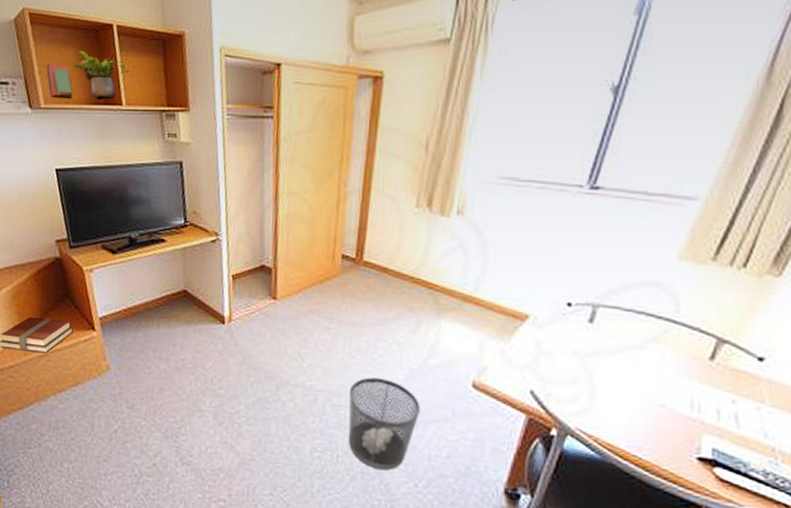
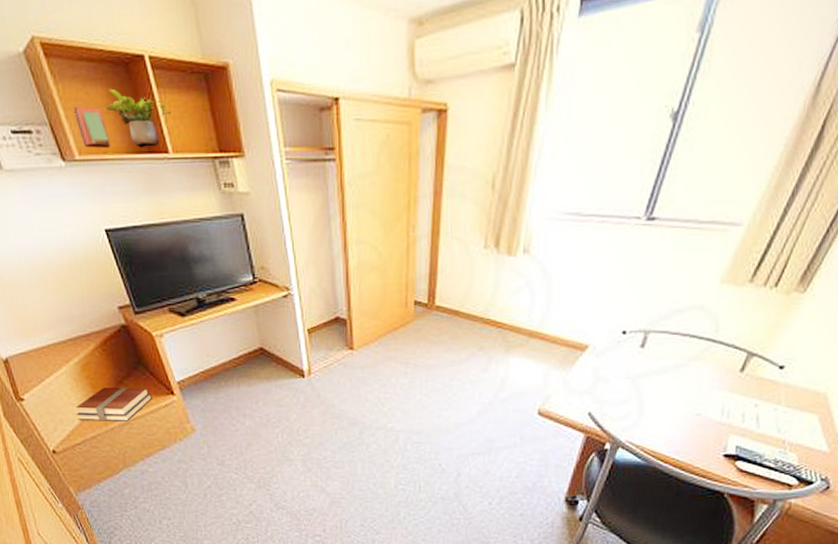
waste bin: present [348,377,420,471] -> none [427,414,492,494]

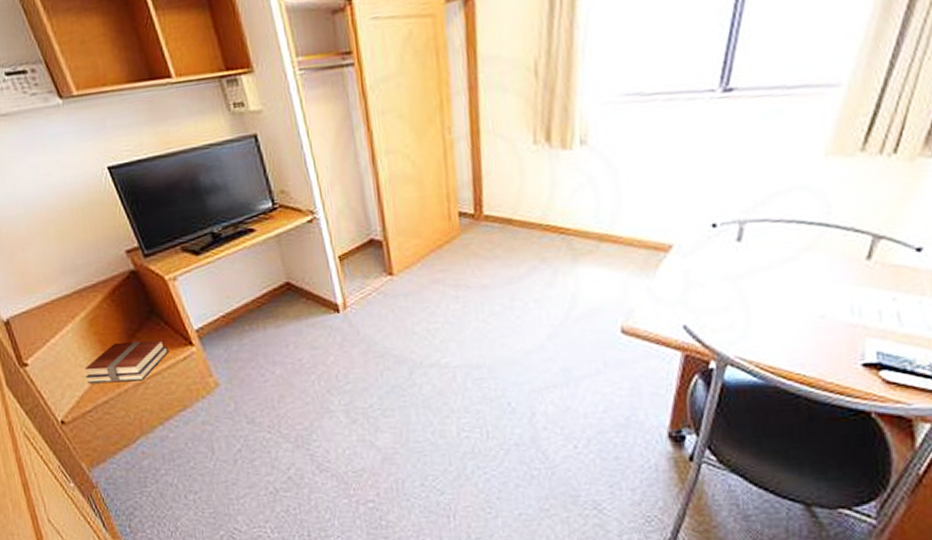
books: present [73,106,110,149] -> none [68,39,109,82]
potted plant: present [106,88,172,147] -> none [103,16,173,75]

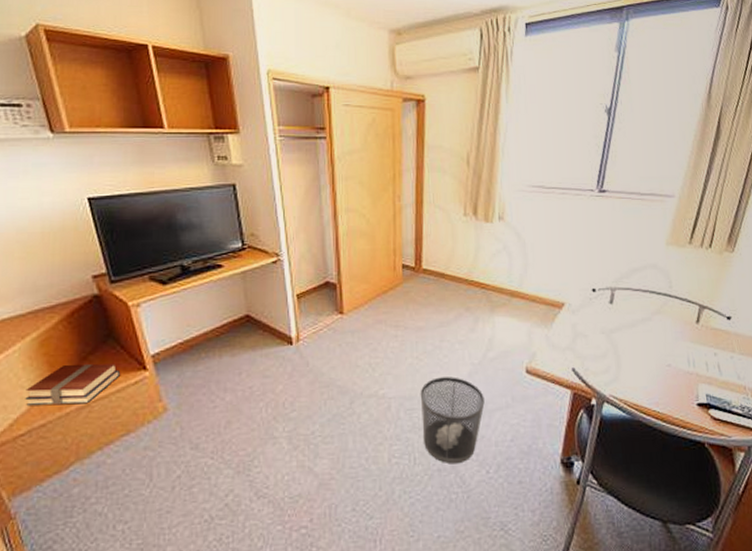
waste bin: none [489,341,569,438] -> present [420,377,485,464]

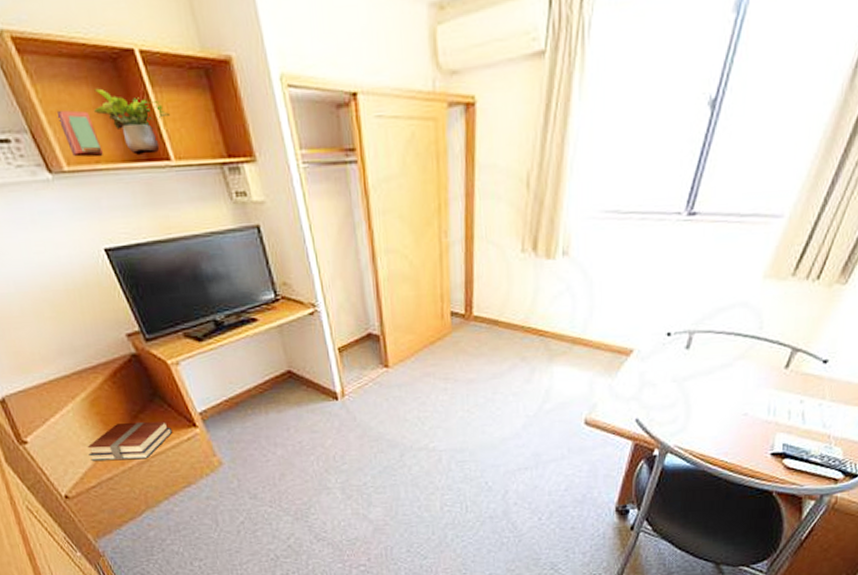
books: none [69,84,104,123] -> present [56,109,103,158]
potted plant: none [104,71,170,122] -> present [94,88,171,155]
waste bin: present [420,377,485,464] -> none [471,429,539,512]

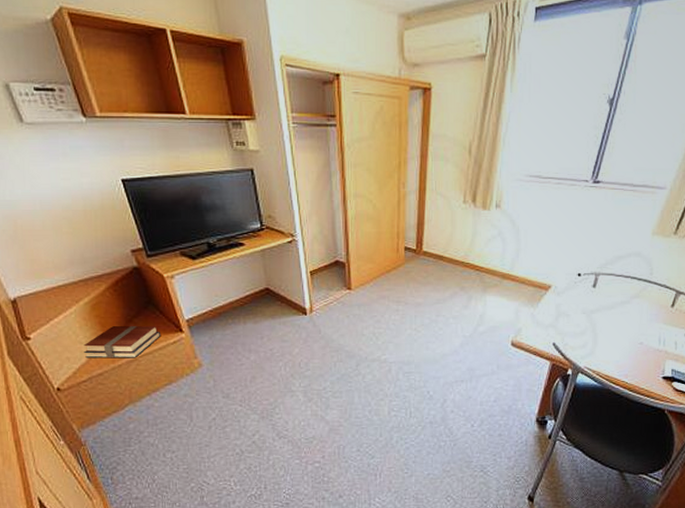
books: present [56,109,103,158] -> none [96,69,130,108]
potted plant: present [94,88,171,155] -> none [128,55,190,108]

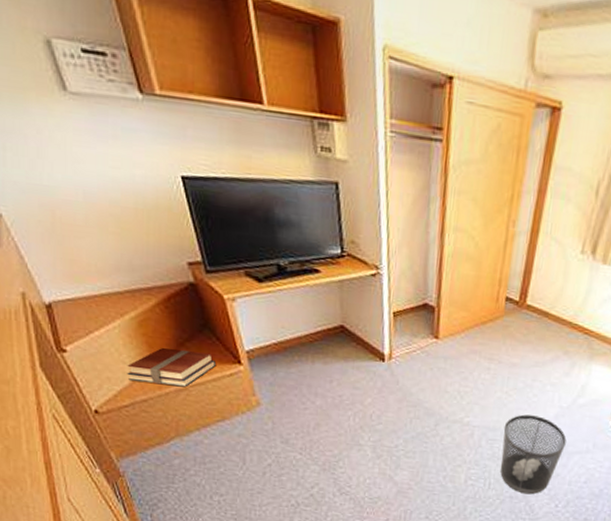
waste bin: none [417,347,473,418] -> present [500,414,567,495]

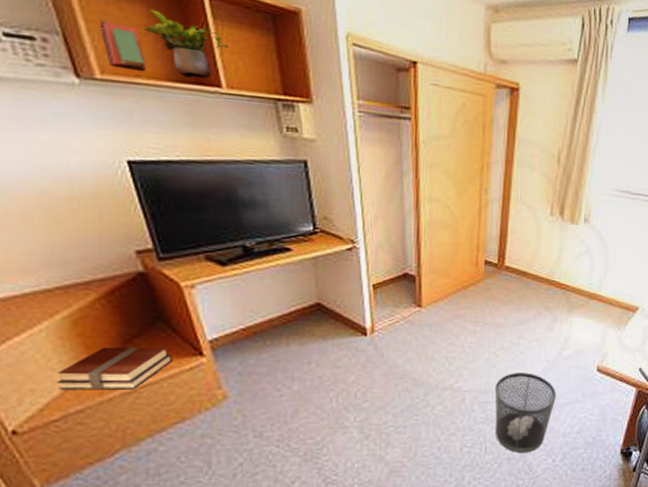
books: none [158,35,197,88] -> present [99,20,146,72]
potted plant: none [197,21,271,95] -> present [144,8,229,79]

